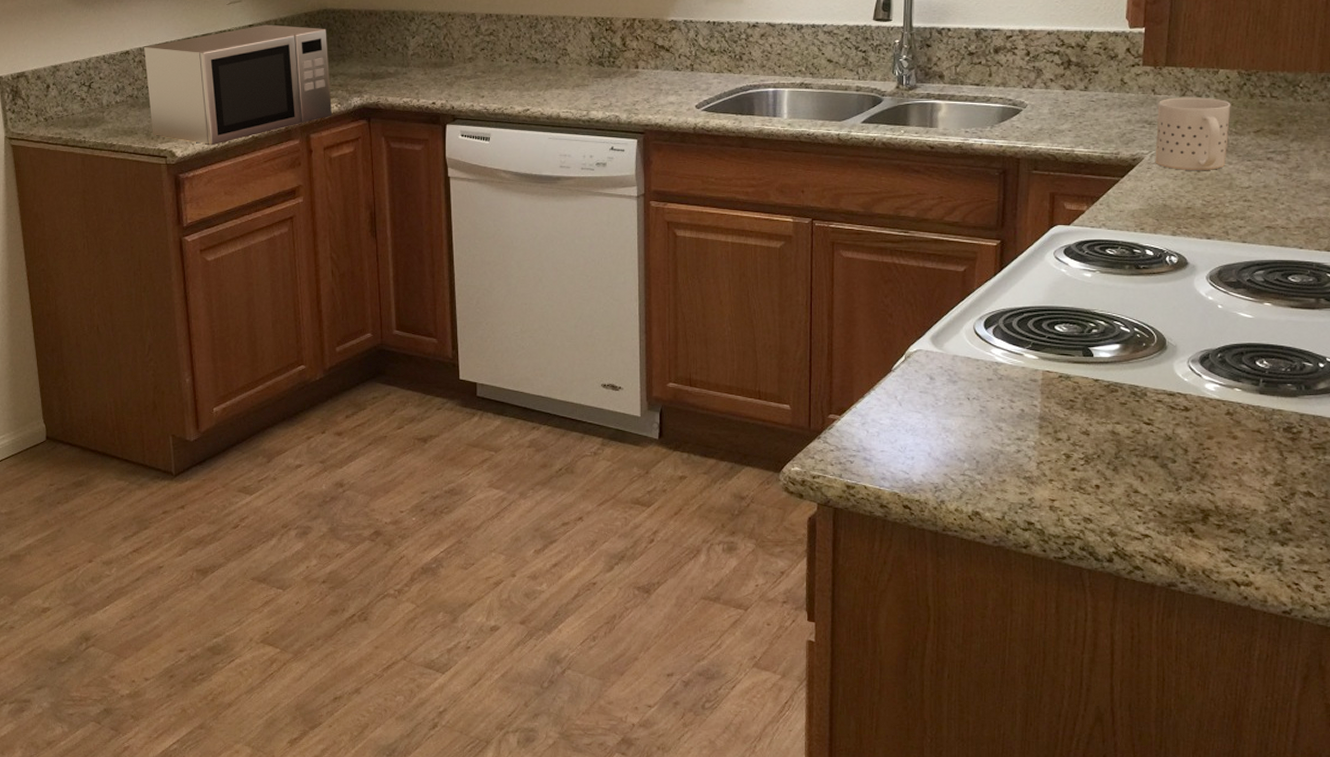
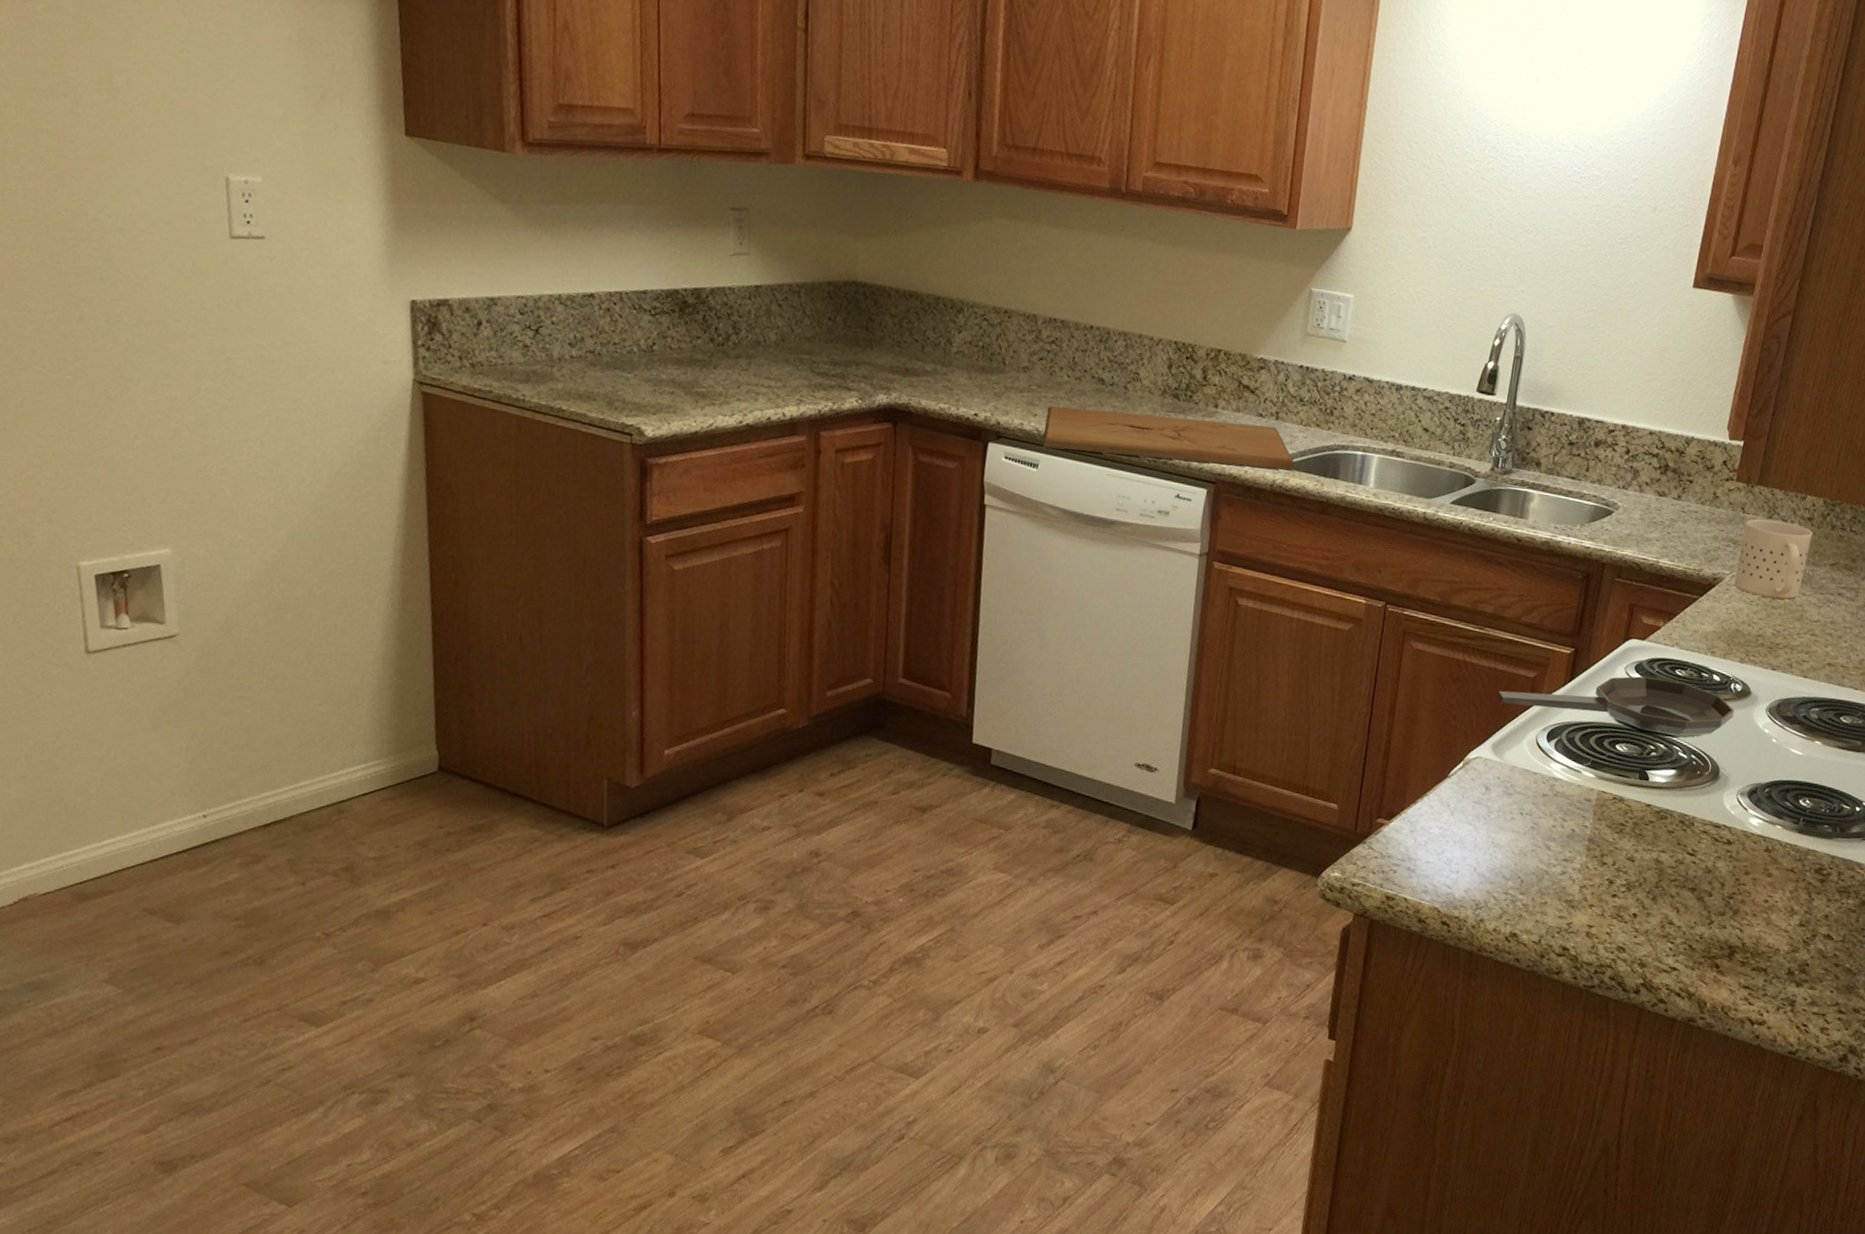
microwave: present [144,24,332,146] -> none [614,287,854,428]
cutting board: none [491,77,713,123] -> present [1042,406,1295,471]
frying pan: none [930,258,1174,314] -> present [1497,676,1735,738]

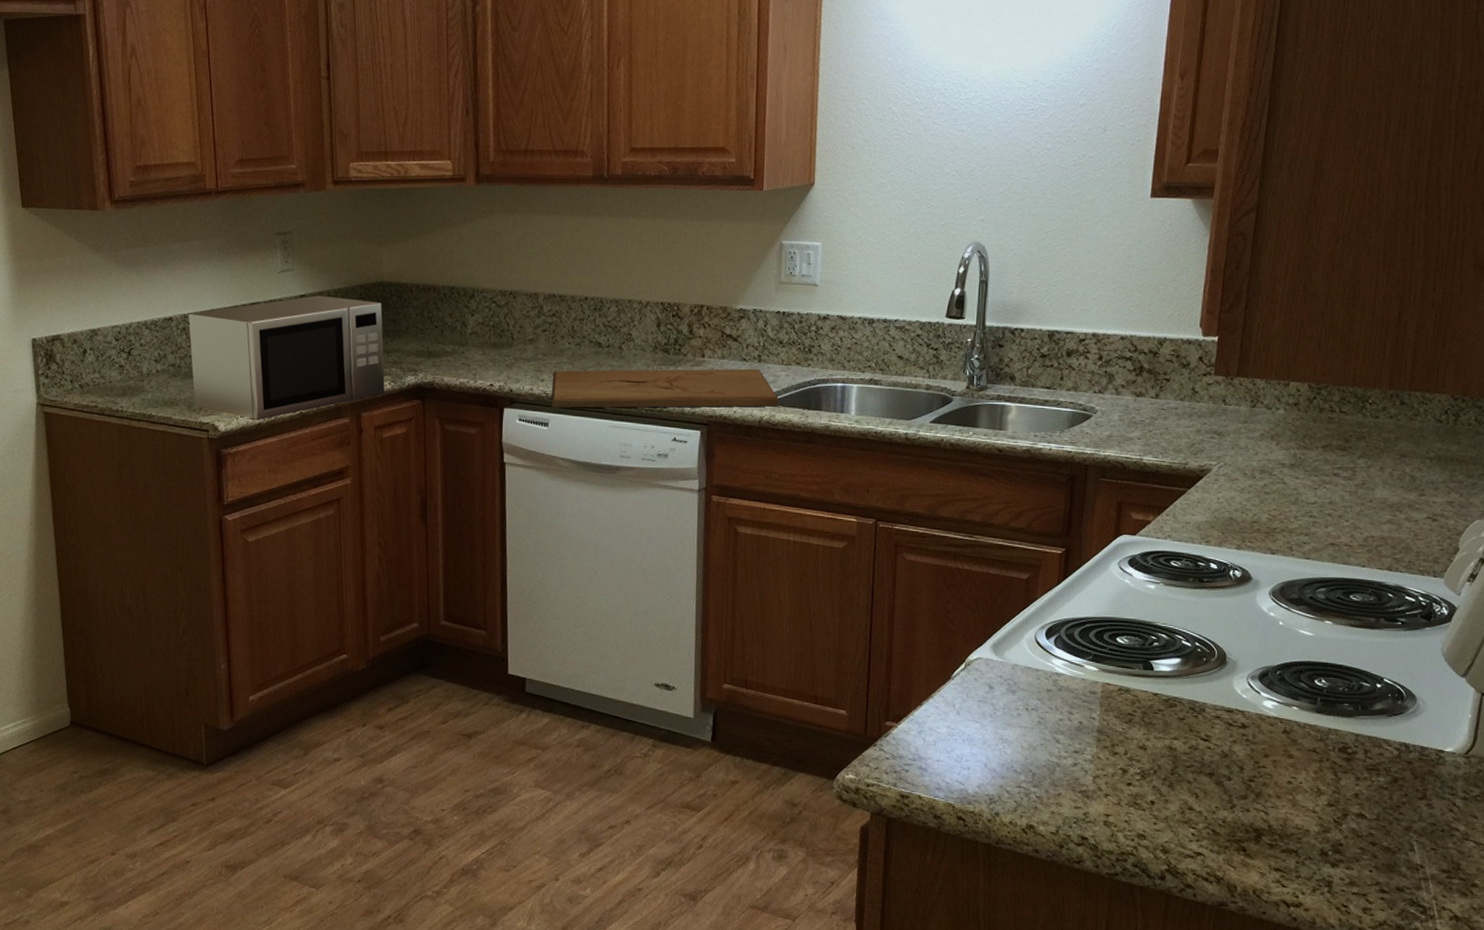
microwave: none [614,287,854,428] -> present [188,295,385,421]
frying pan: present [1497,676,1735,738] -> none [993,569,1237,628]
mug: present [1734,518,1813,599] -> none [1223,409,1300,484]

